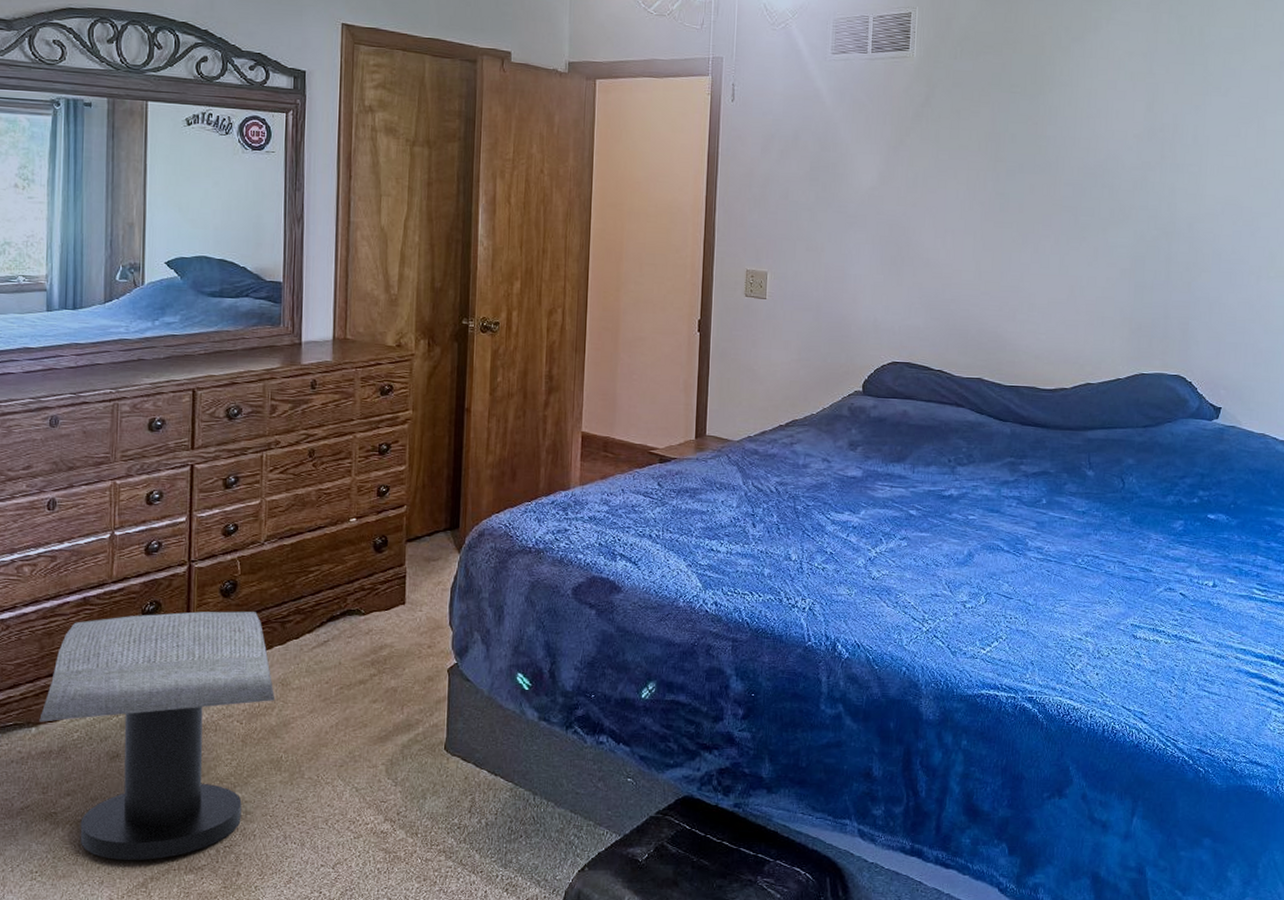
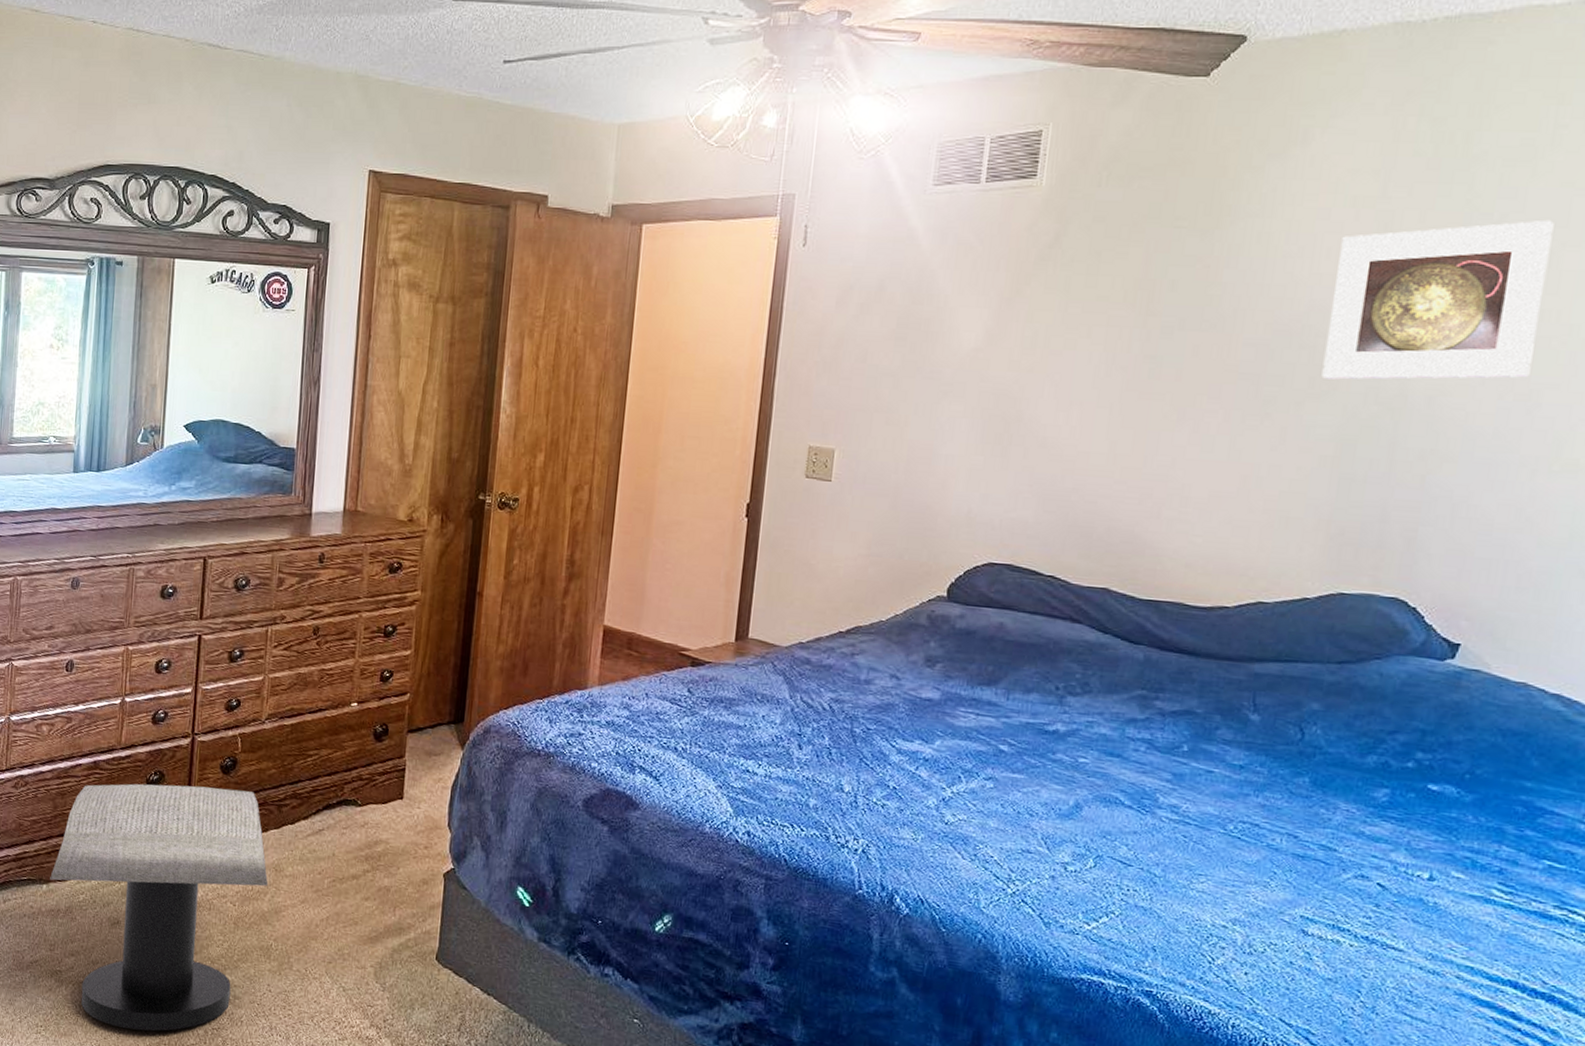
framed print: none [1118,93,1259,211] -> present [1321,219,1554,380]

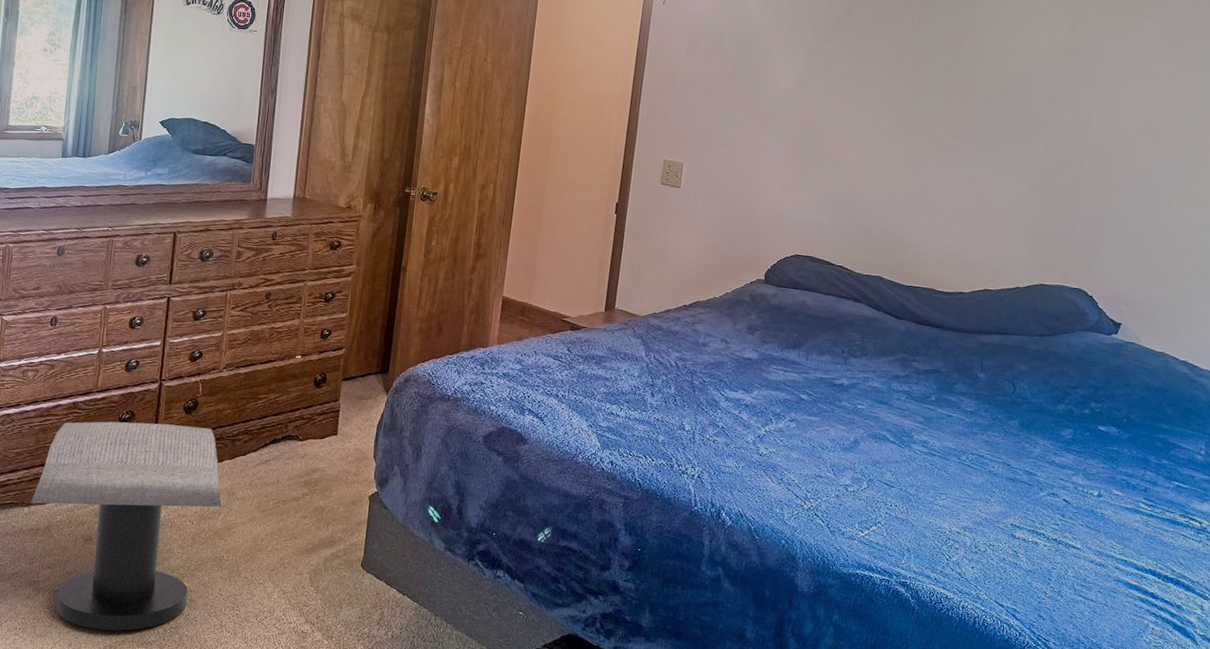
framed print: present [1321,219,1554,380] -> none [1031,18,1187,131]

